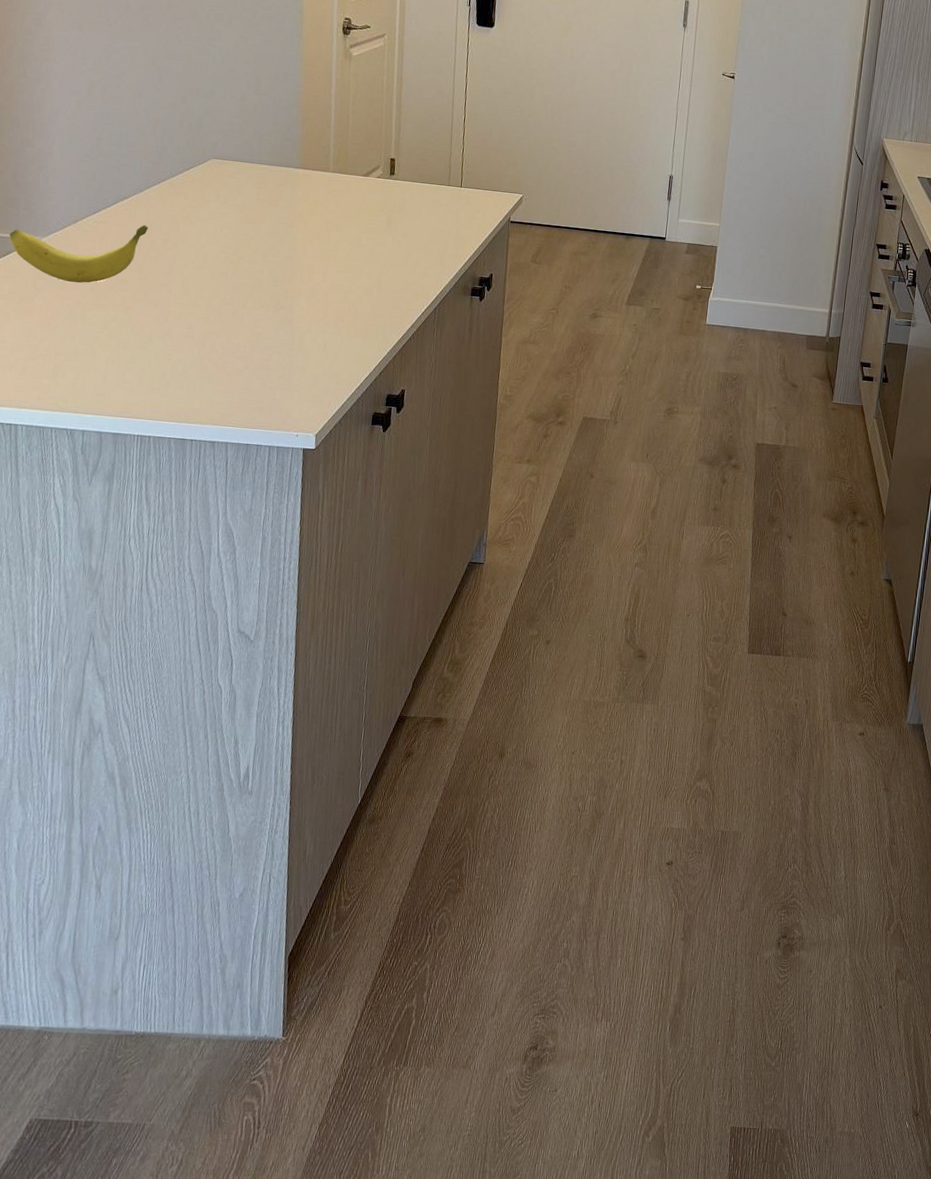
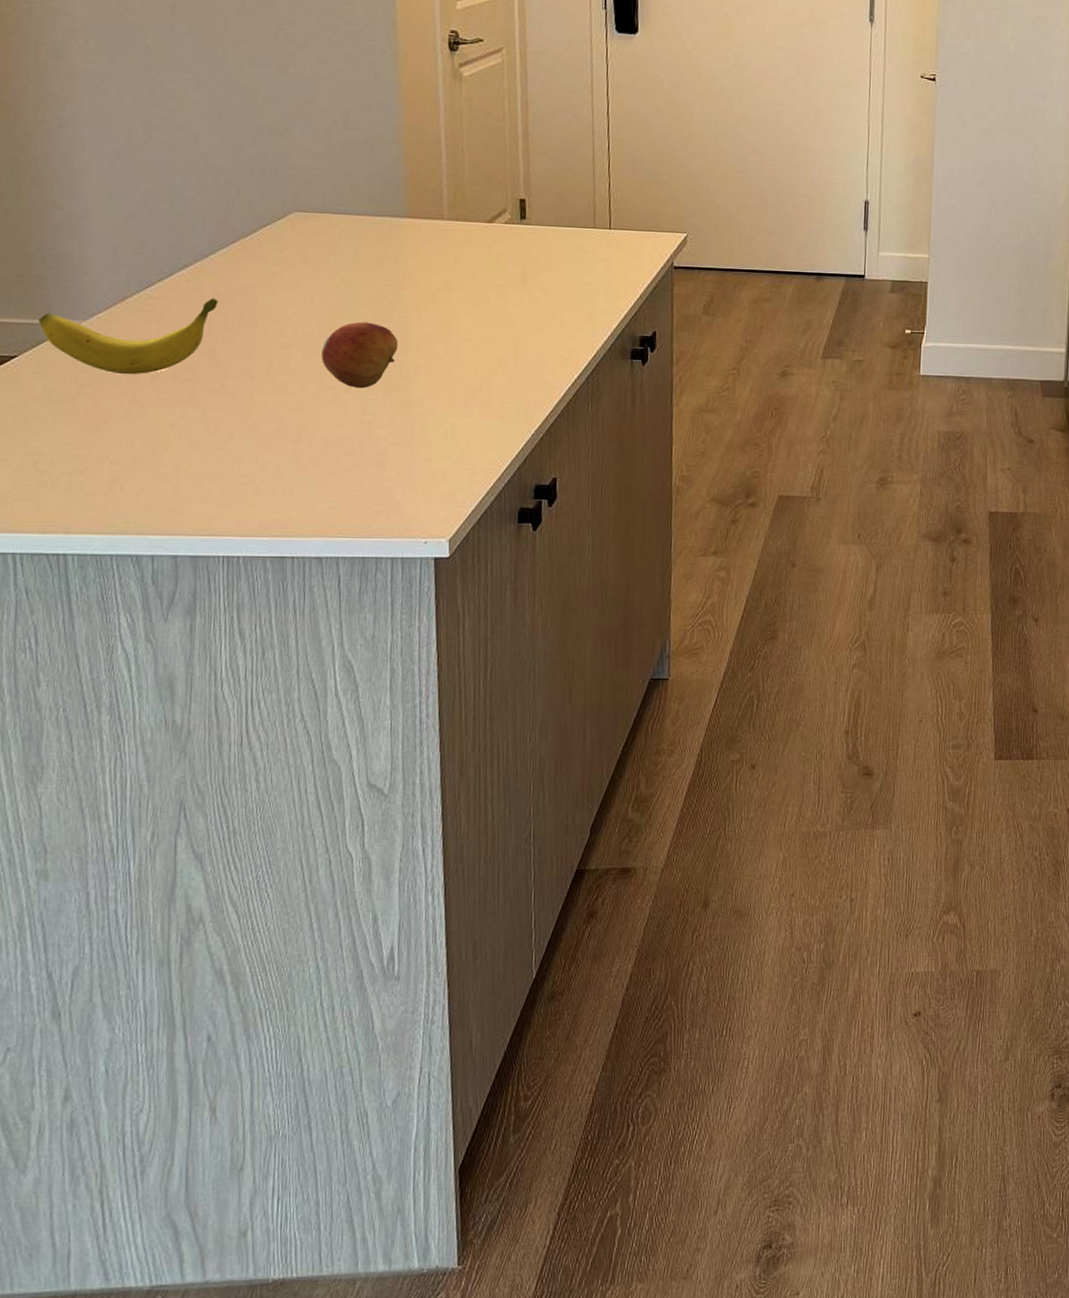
fruit: none [225,251,287,306] -> present [321,322,399,389]

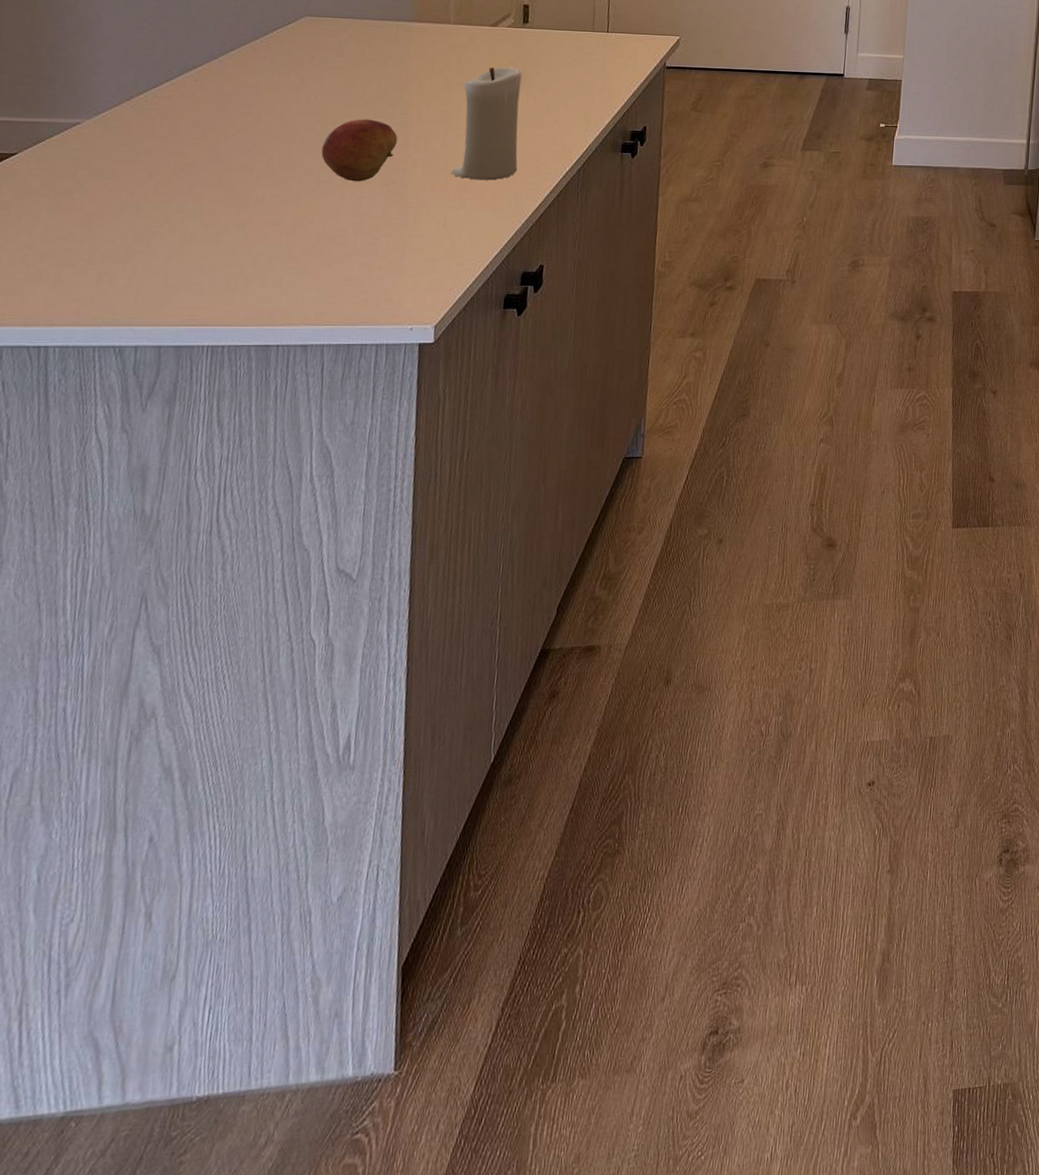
banana: present [38,298,218,374] -> none [42,97,224,170]
candle: none [455,266,524,388] -> present [451,67,522,181]

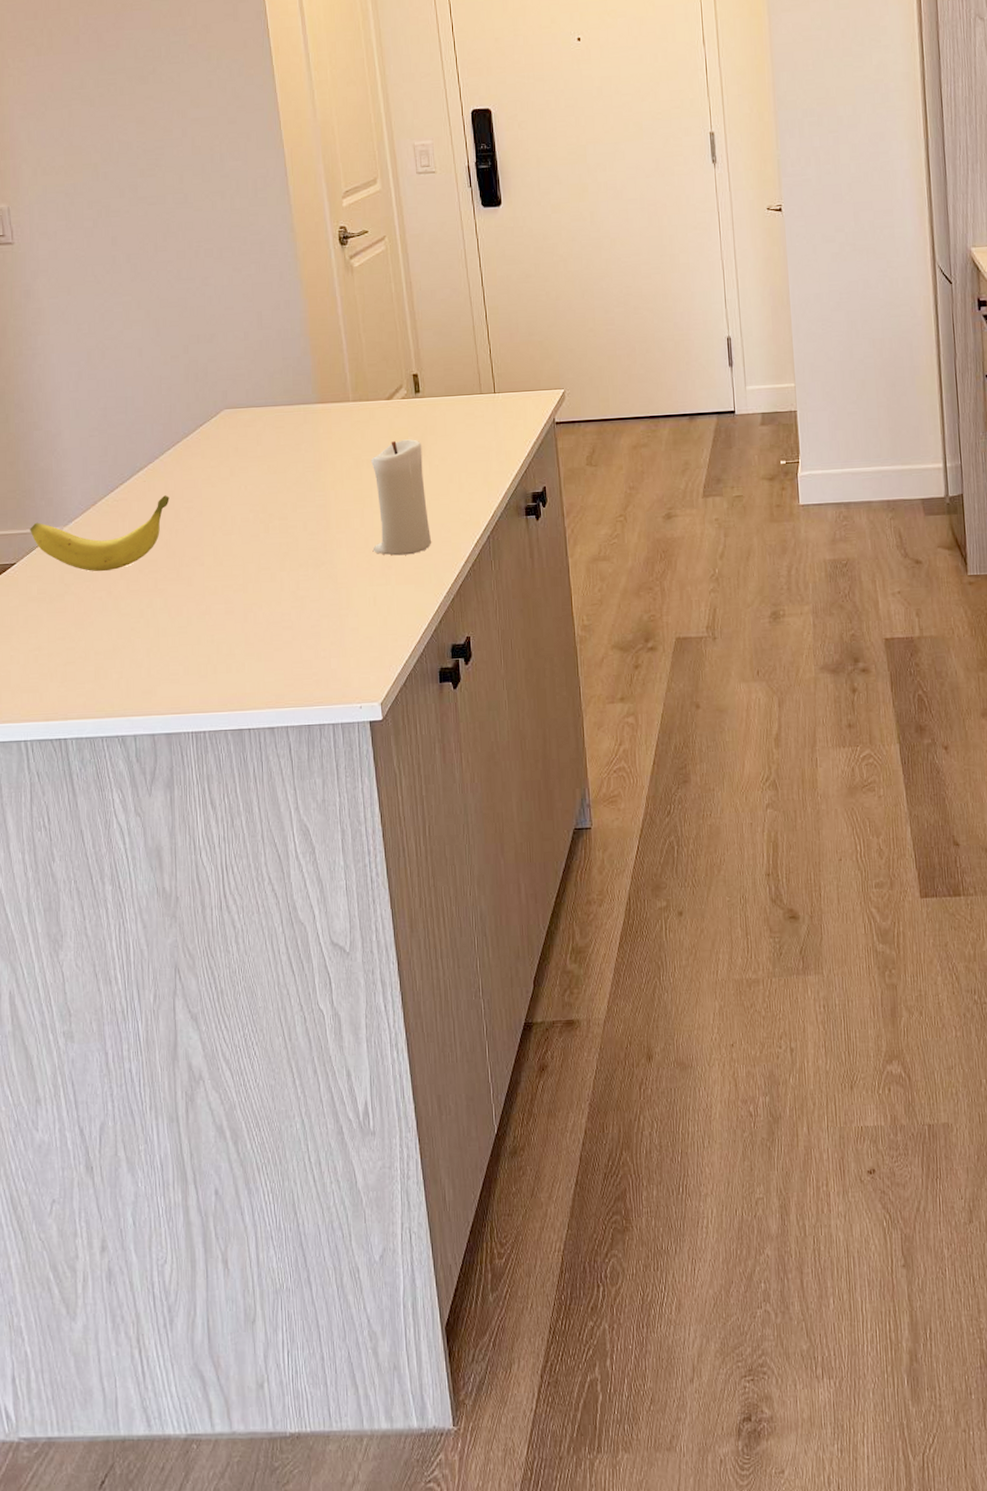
banana: none [42,97,224,170] -> present [30,495,170,571]
fruit: present [321,119,398,182] -> none [257,503,321,567]

